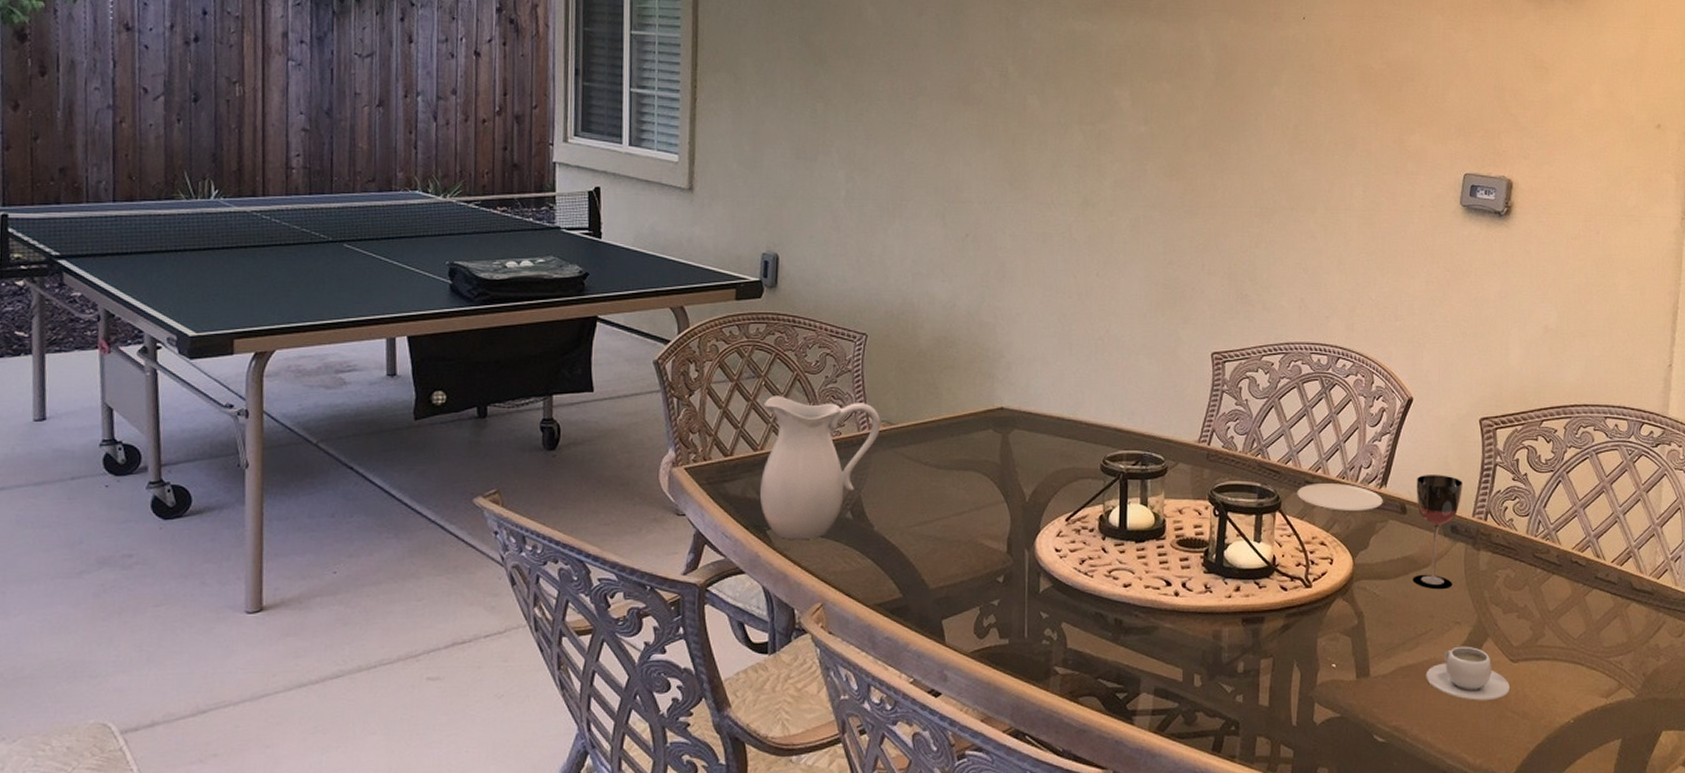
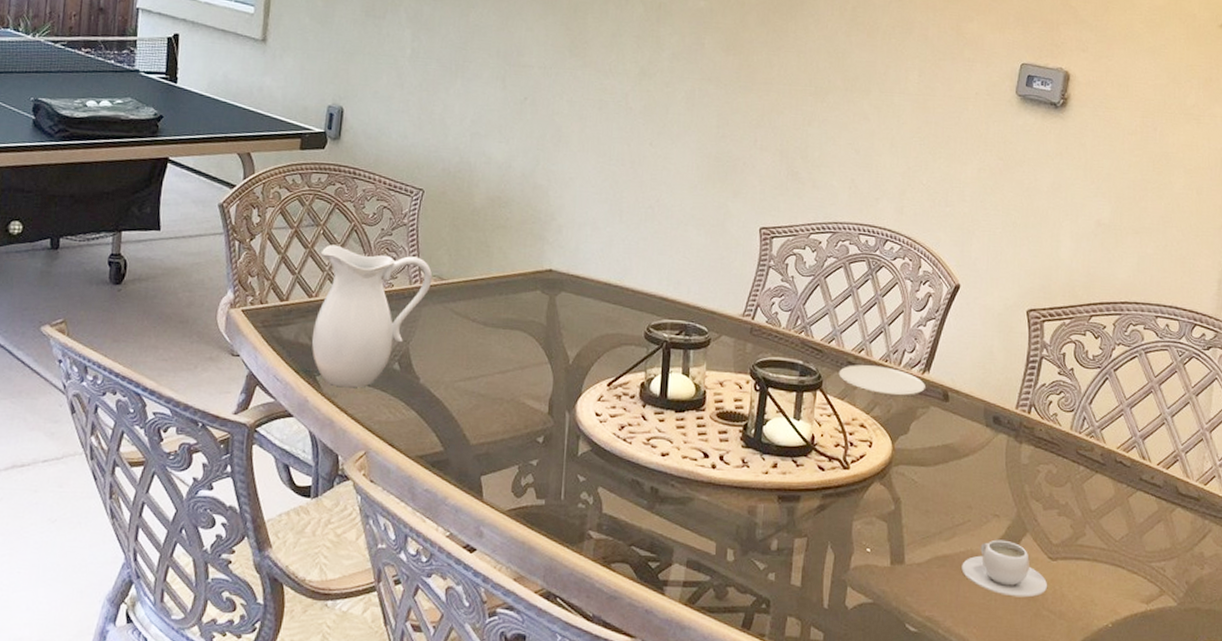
wineglass: present [1413,475,1462,590] -> none [952,363,1007,481]

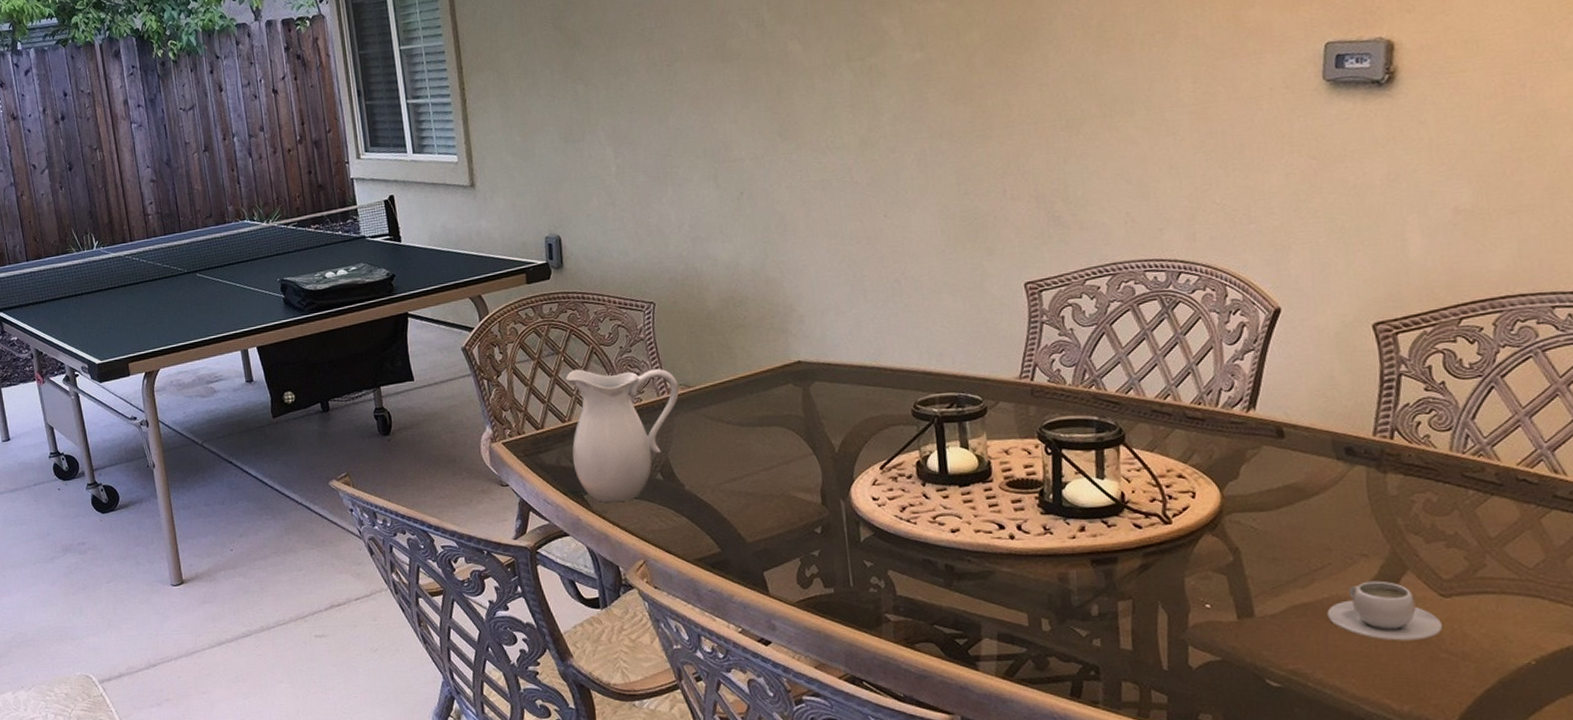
plate: present [839,365,925,396] -> none [1143,410,1253,441]

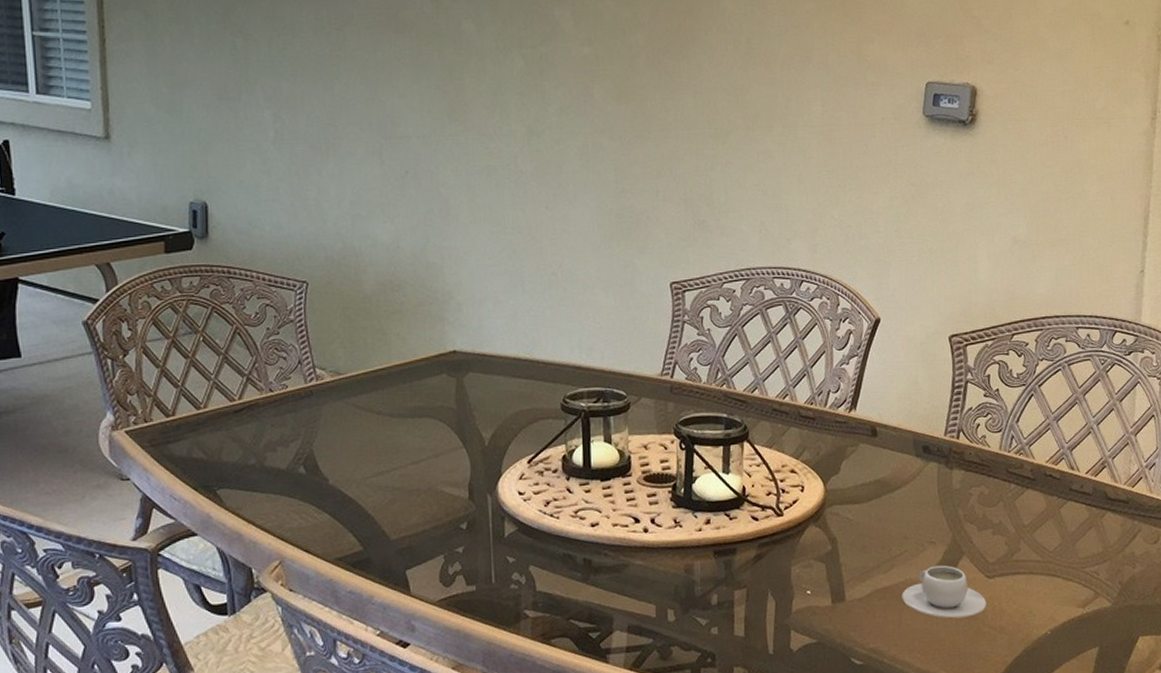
pitcher: present [565,368,680,503] -> none [203,351,329,499]

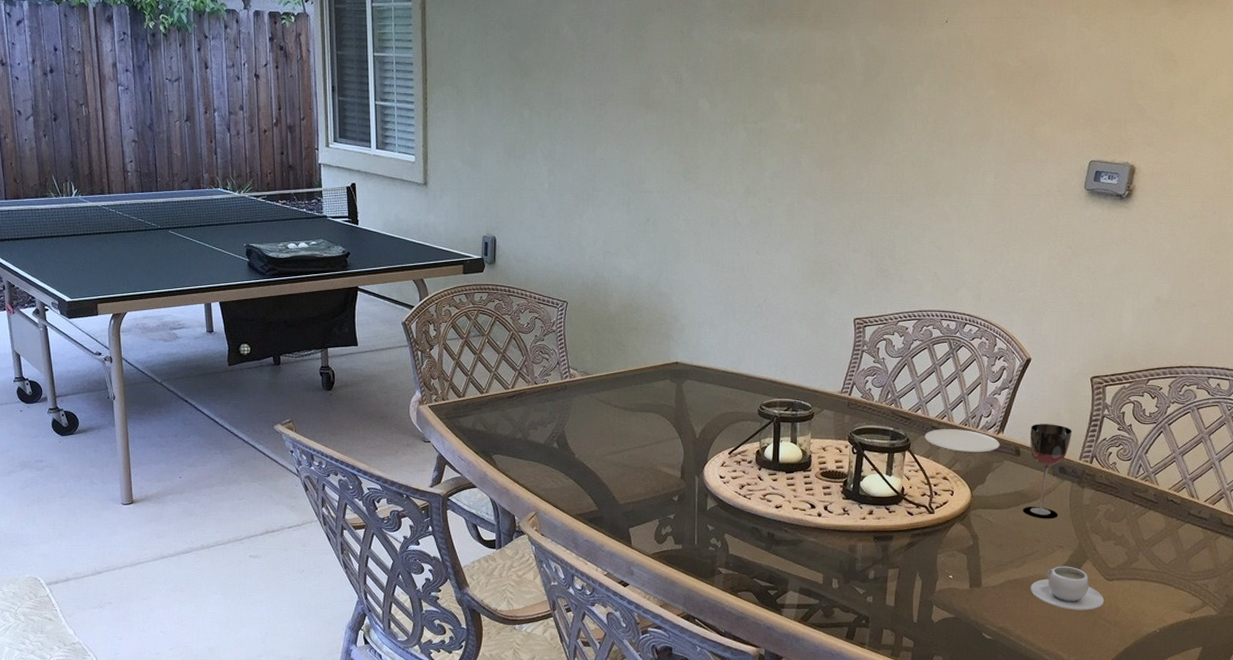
plate: none [764,409,853,438] -> present [924,429,1000,453]
wineglass: none [885,395,934,511] -> present [1023,424,1072,519]

